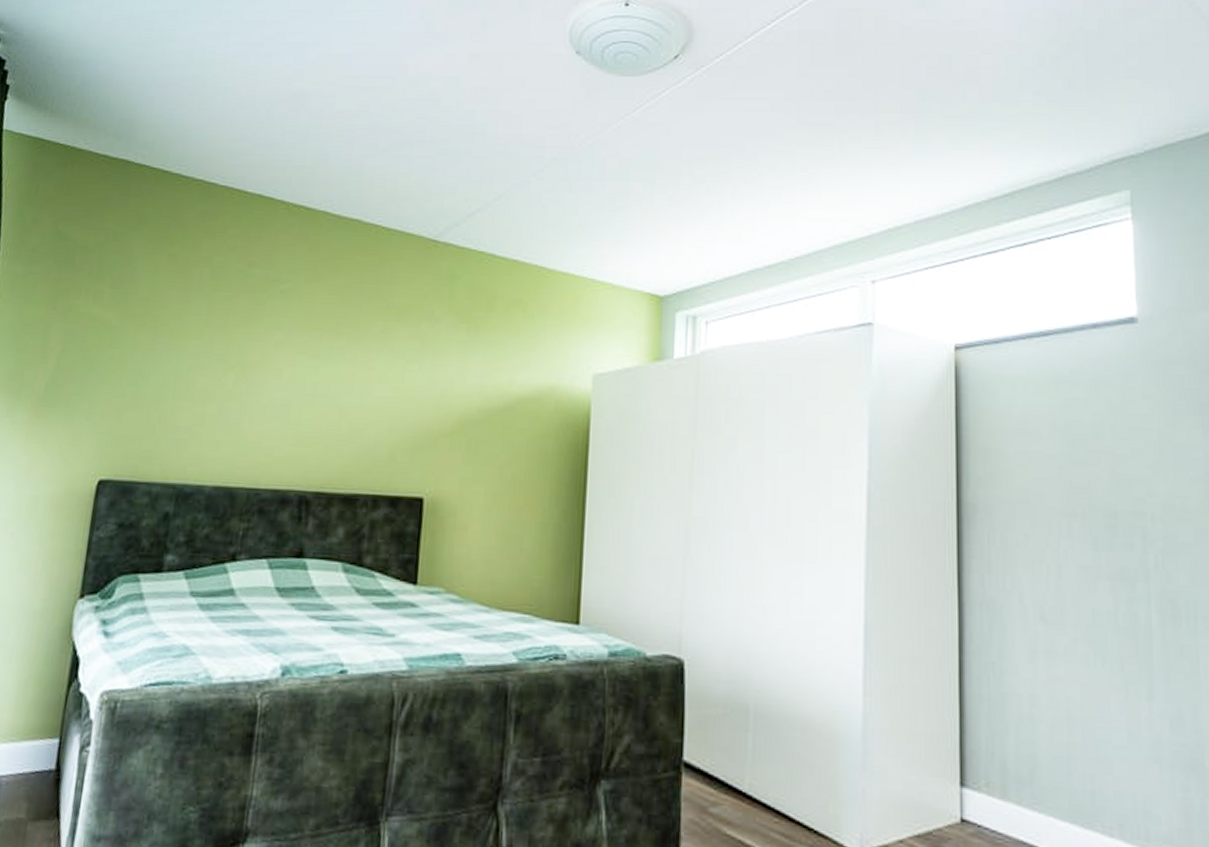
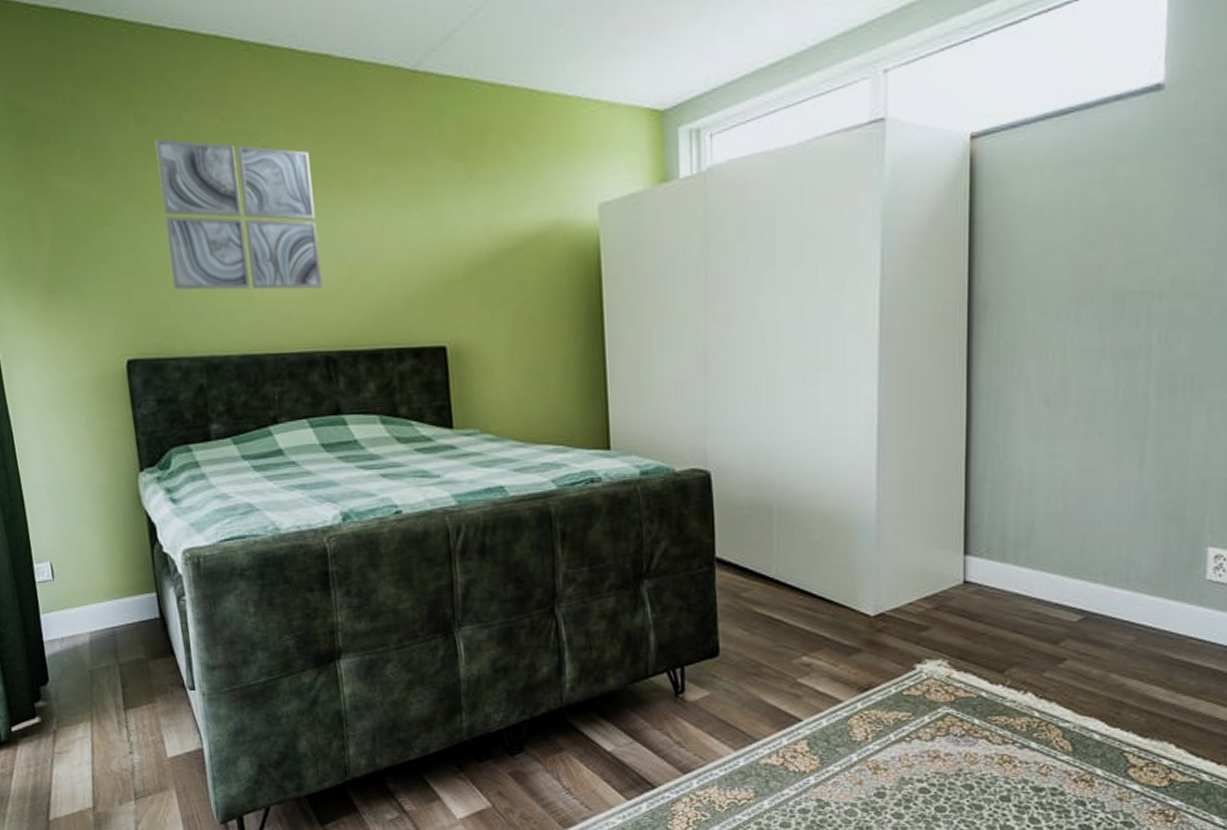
wall art: none [164,276,324,428] -> present [155,138,322,290]

